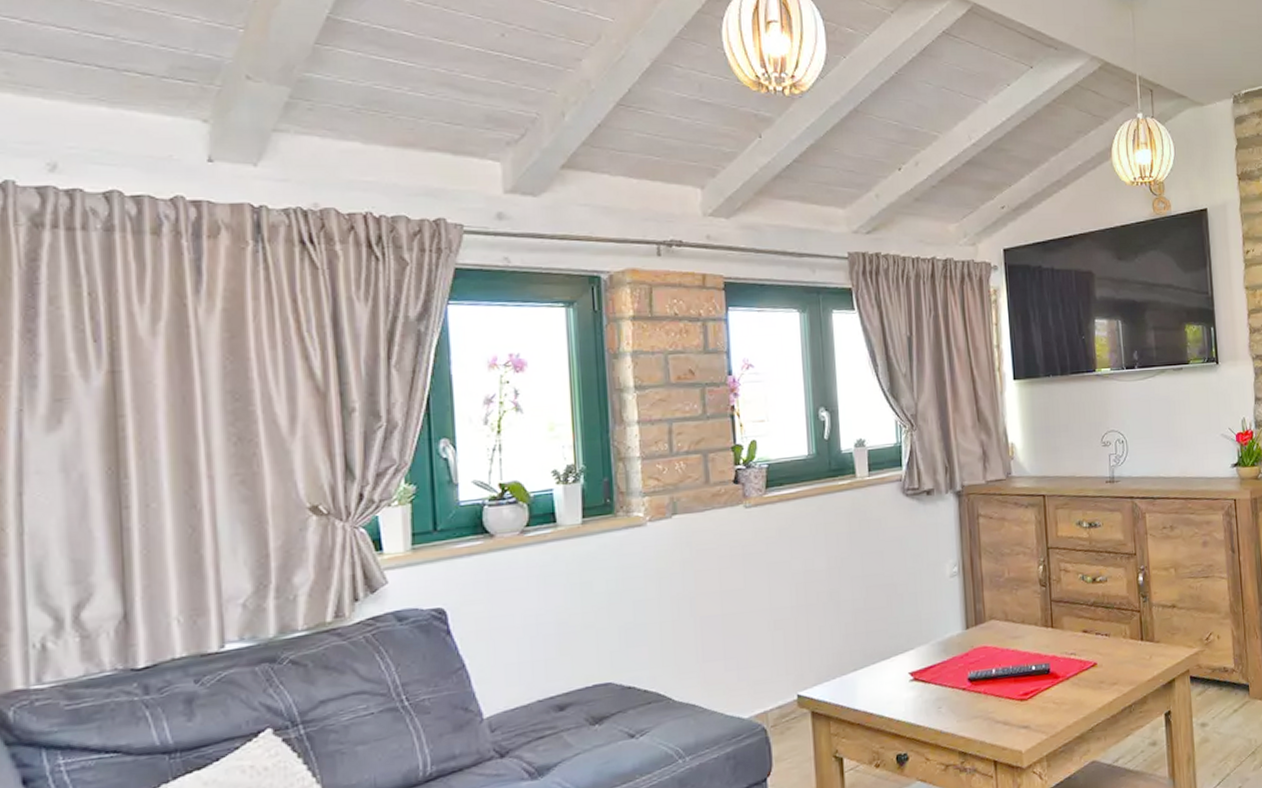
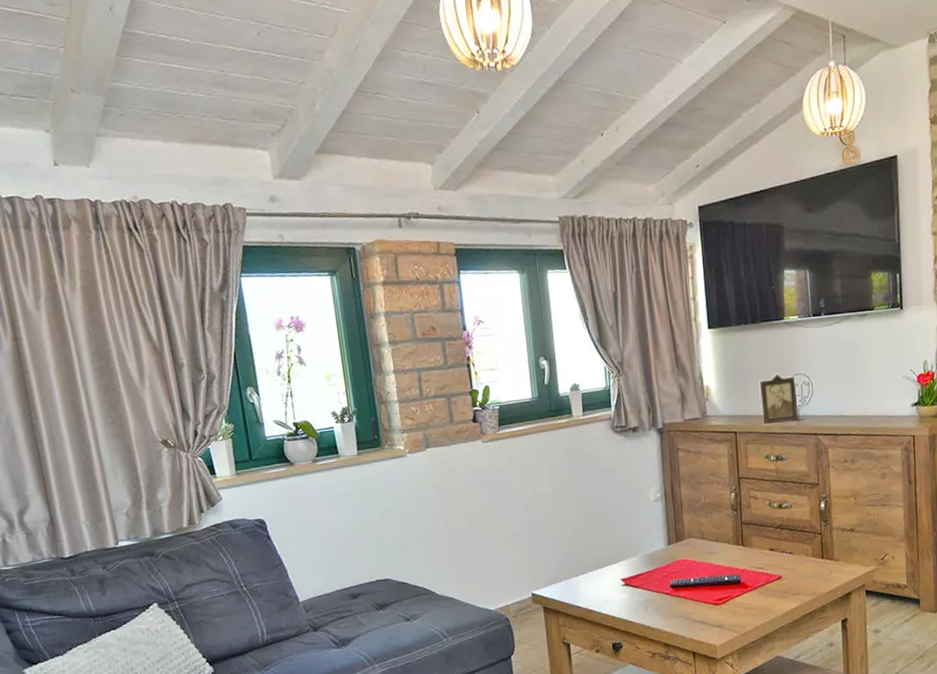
photo frame: none [1070,430,1113,486] -> present [760,374,799,424]

